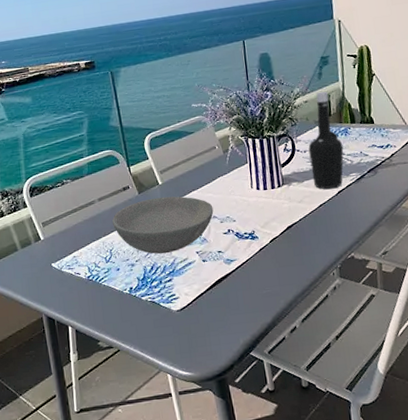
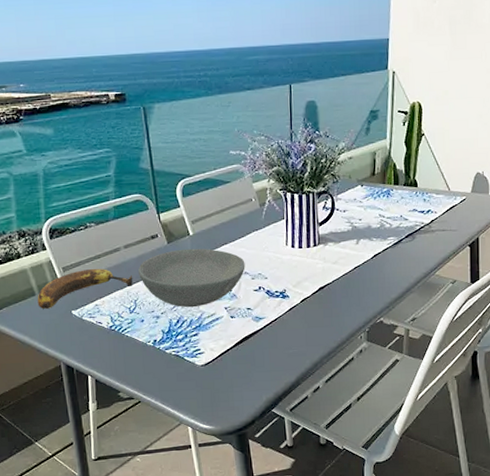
banana: none [19,221,108,263] -> present [37,268,133,309]
bottle: present [308,91,344,189] -> none [348,148,384,252]

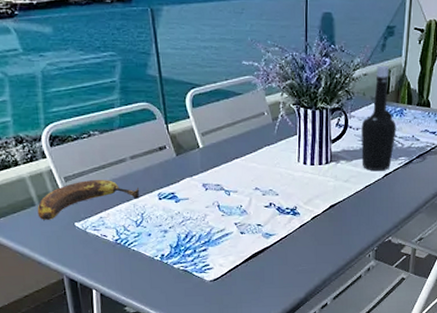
bowl: present [138,248,245,308] -> none [145,161,256,223]
bottle: none [348,148,384,252] -> present [361,66,397,171]

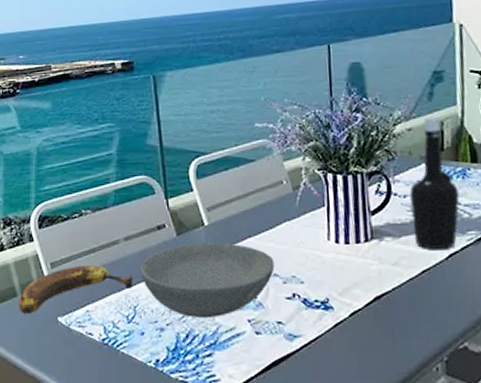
bowl: none [145,161,256,223] -> present [140,242,275,319]

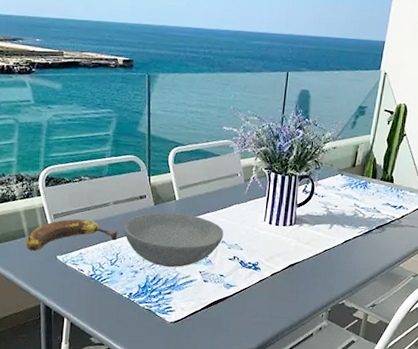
bottle: present [409,117,460,251] -> none [323,141,360,237]

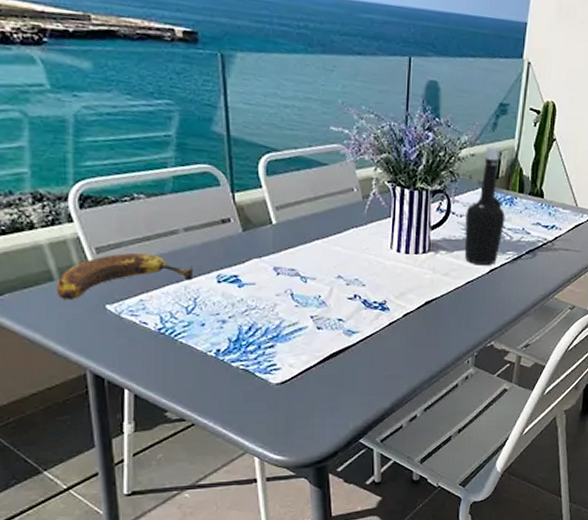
bowl: present [124,212,224,268] -> none [202,240,340,313]
bottle: none [323,141,360,237] -> present [464,146,506,266]

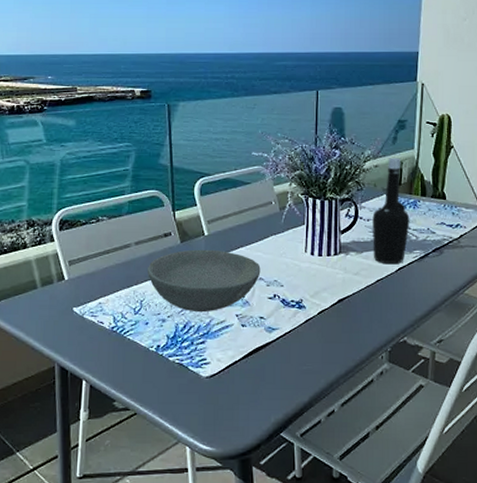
banana: present [56,252,194,299] -> none [38,264,141,304]
bowl: none [202,240,340,313] -> present [148,249,261,313]

